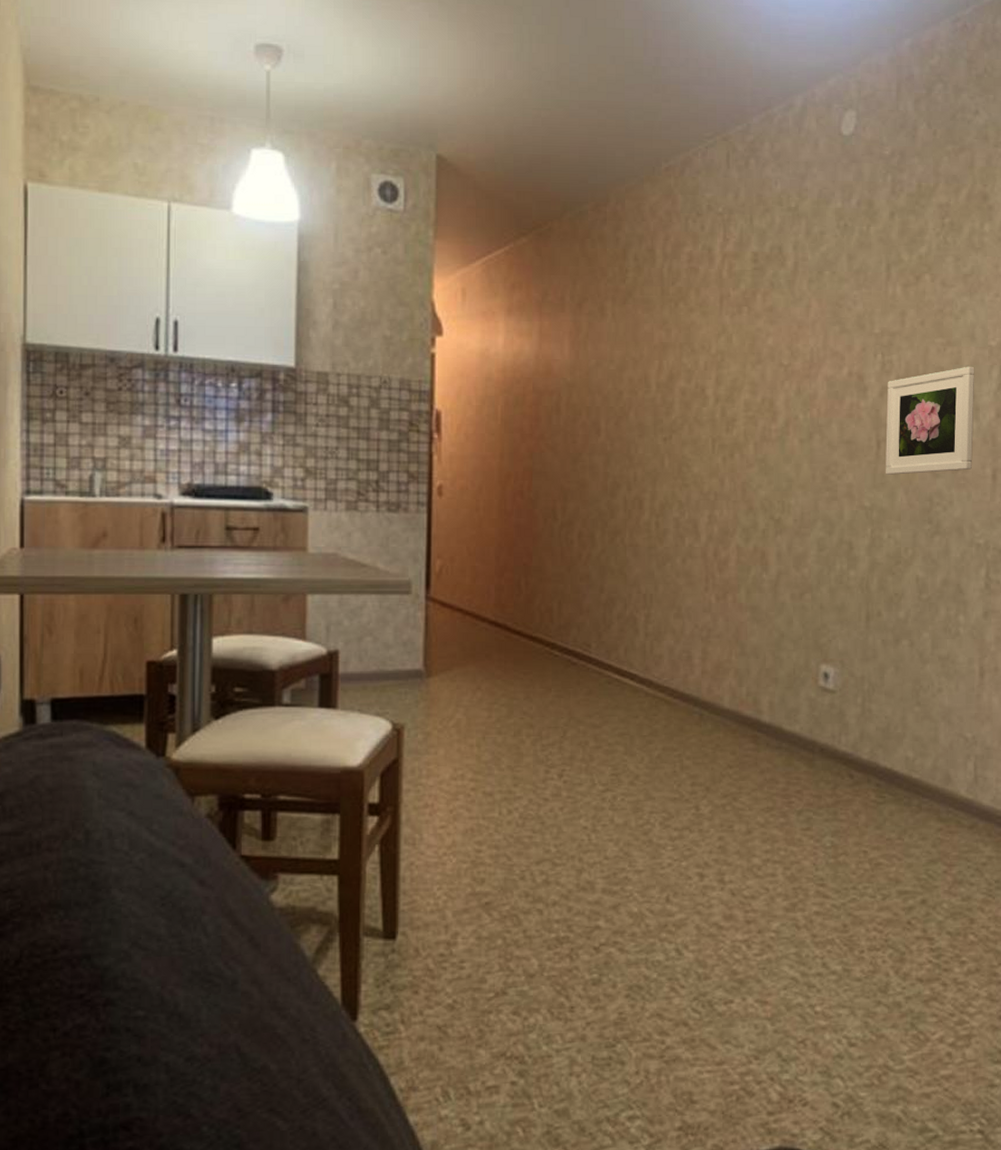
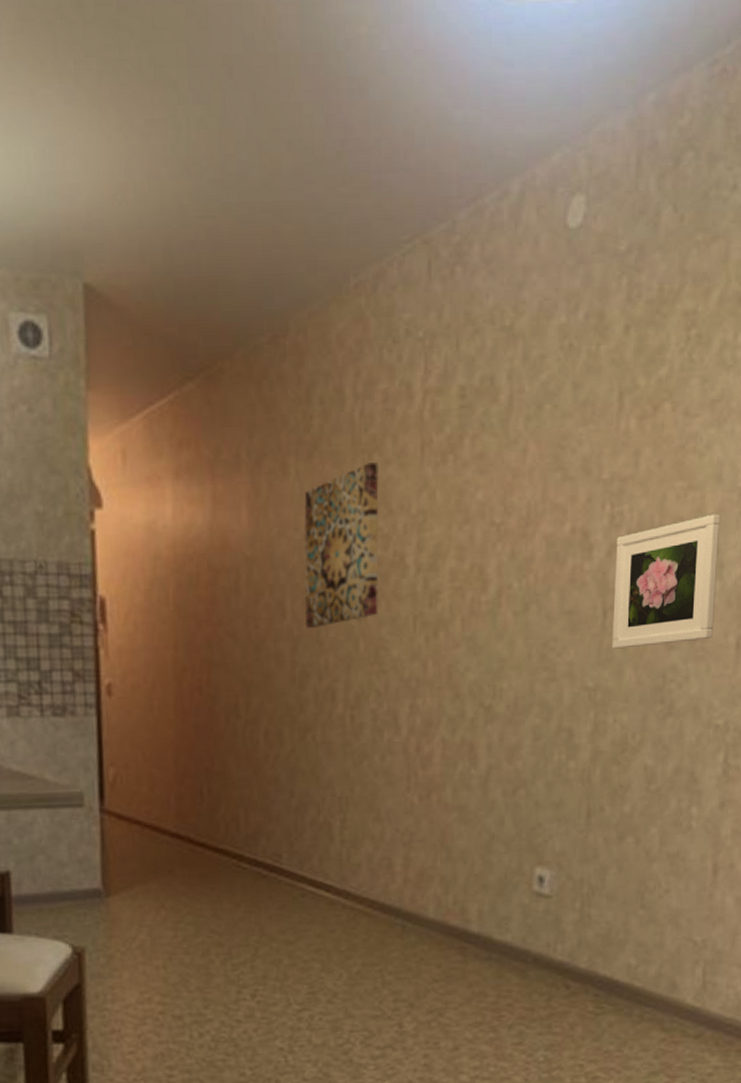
wall art: none [617,310,684,445] -> present [304,462,379,628]

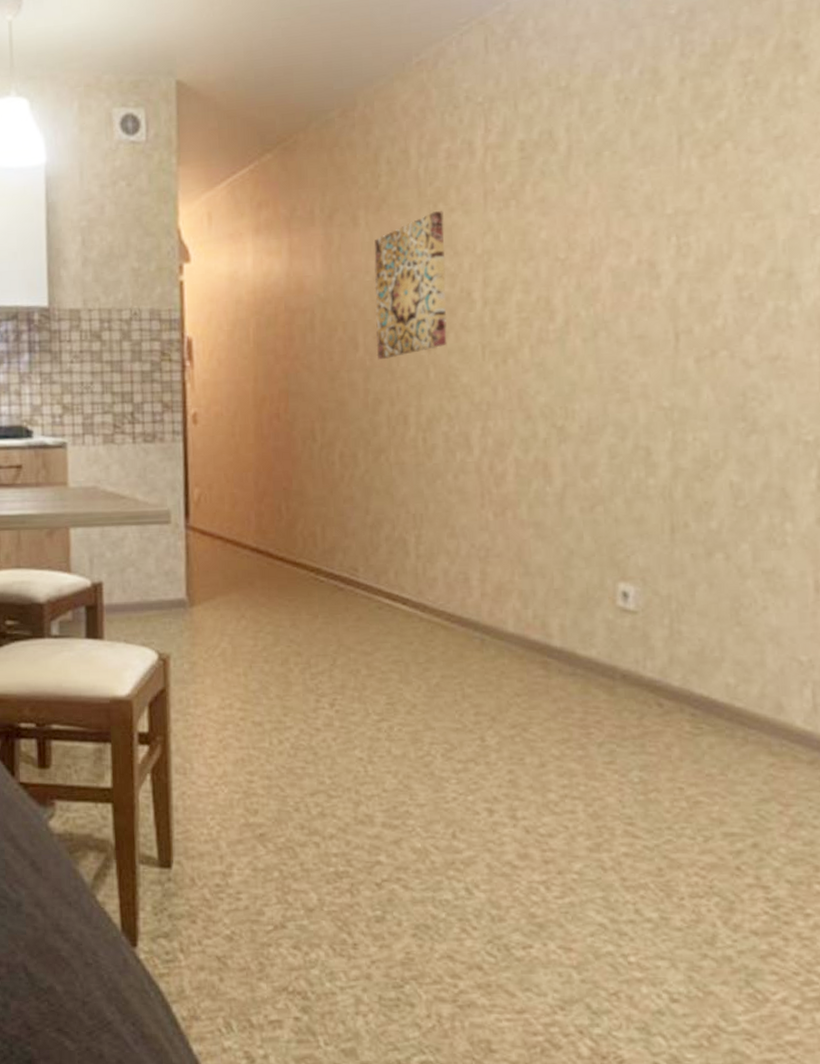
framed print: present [611,514,721,649] -> none [684,240,795,370]

